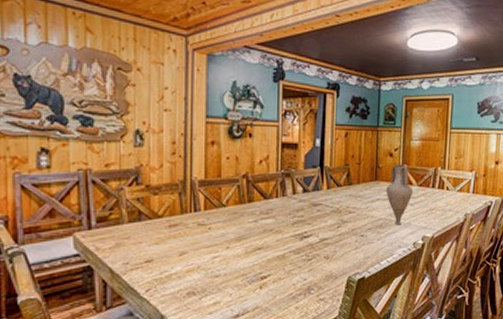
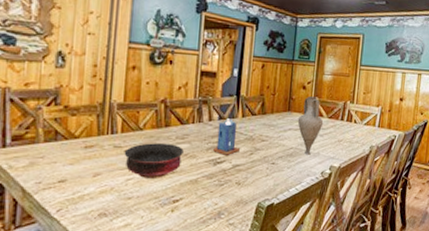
bowl: none [208,219,269,257] -> present [124,143,184,180]
candle: none [299,191,326,229] -> present [213,118,240,155]

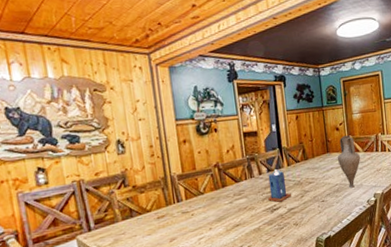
bowl: present [124,143,184,180] -> none [191,201,243,236]

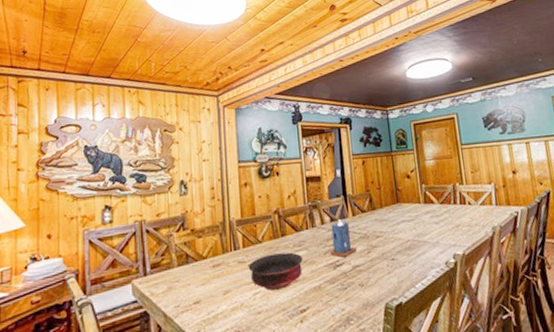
bowl: none [191,201,243,236] -> present [248,252,303,291]
vase: present [337,135,360,188] -> none [408,184,436,246]

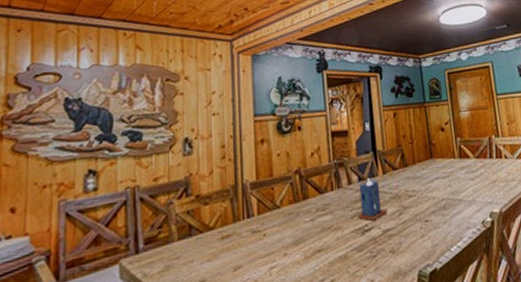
bowl: present [248,252,303,291] -> none [263,217,327,264]

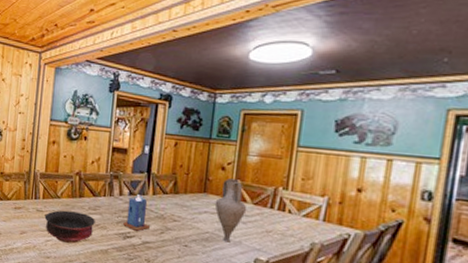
bowl: none [263,217,327,264] -> present [44,210,95,244]
vase: none [442,137,471,205] -> present [214,178,246,243]

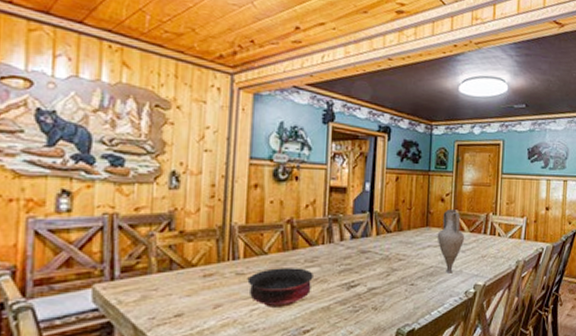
candle: present [123,195,150,231] -> none [346,237,375,278]

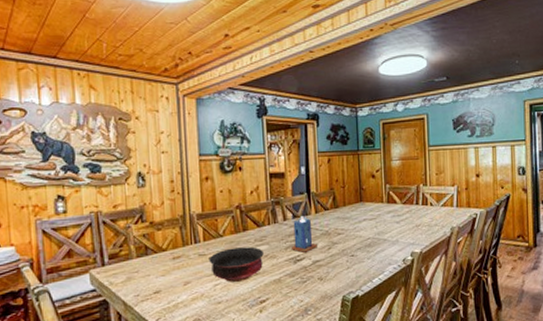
candle: none [346,237,375,278] -> present [292,216,317,253]
vase: present [437,209,464,274] -> none [371,184,397,244]

